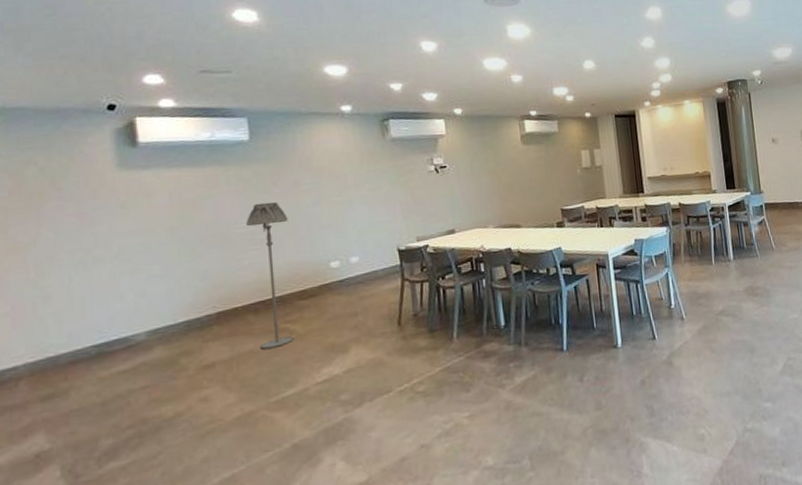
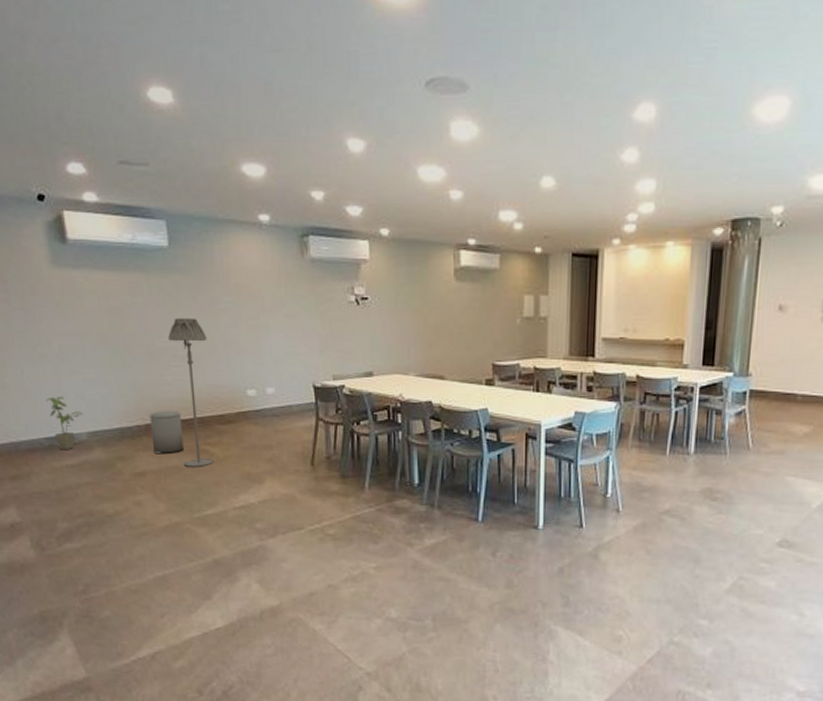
house plant: none [98,298,142,356] -> present [46,396,83,451]
pedal bin: none [222,293,260,342] -> present [149,410,184,455]

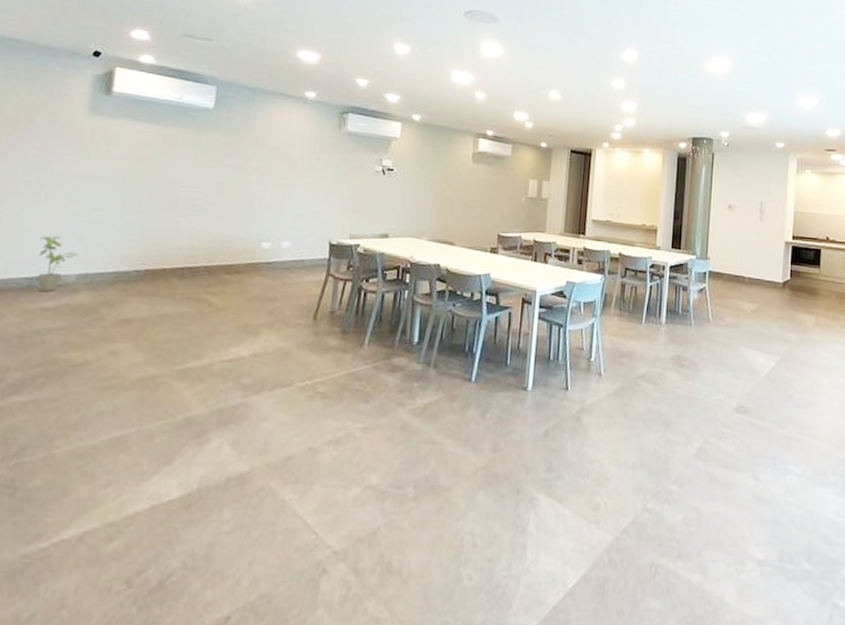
pedal bin: present [149,410,184,455] -> none [147,256,188,302]
floor lamp: present [168,317,214,468] -> none [178,170,233,317]

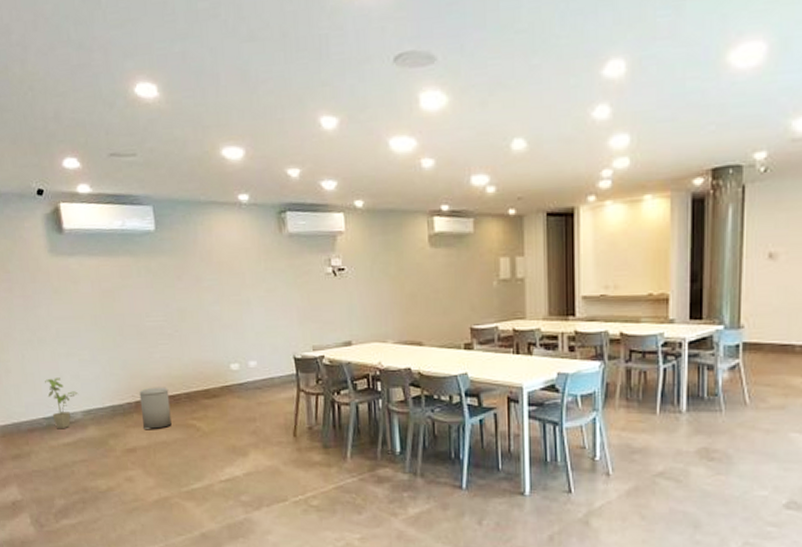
pedal bin: none [147,256,188,302] -> present [139,387,172,430]

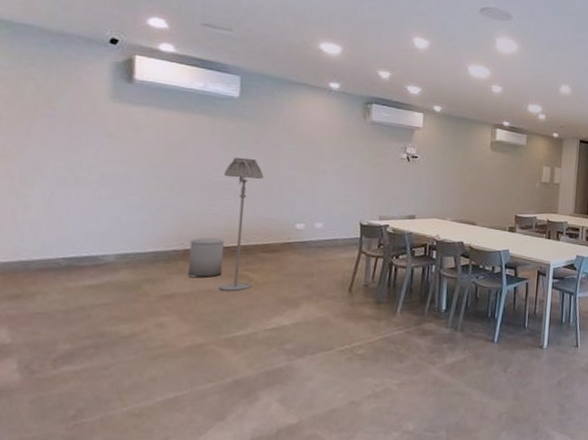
house plant: present [45,378,78,429] -> none [74,219,115,271]
floor lamp: none [156,296,200,443] -> present [220,157,264,292]

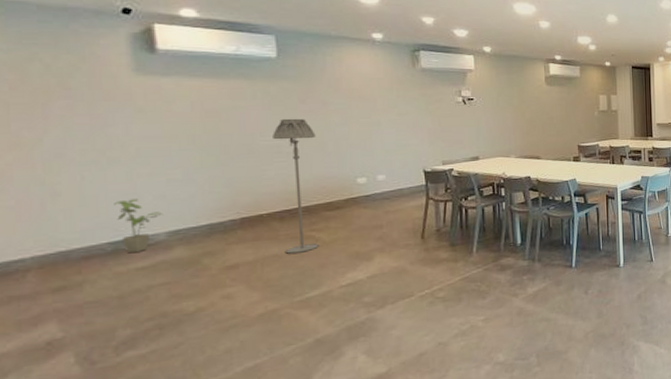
house plant: none [74,219,115,271] -> present [114,199,162,254]
pedal bin: present [188,237,225,279] -> none [246,202,286,246]

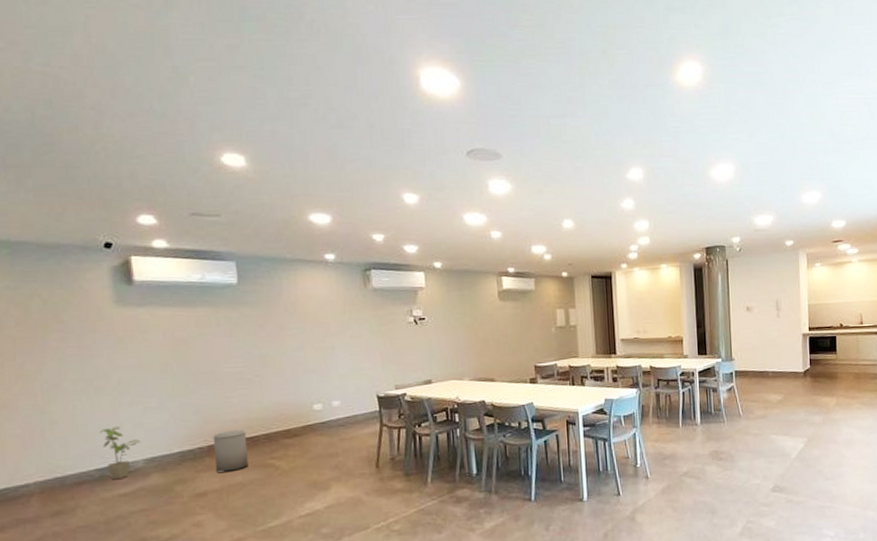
pedal bin: none [246,202,286,246] -> present [213,429,248,474]
floor lamp: present [273,118,319,255] -> none [235,344,279,483]

